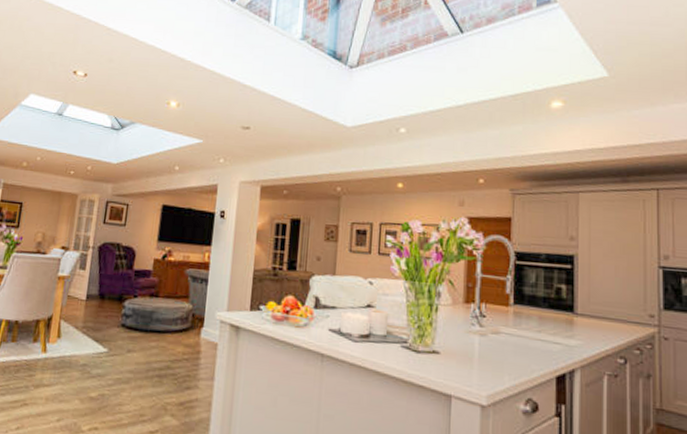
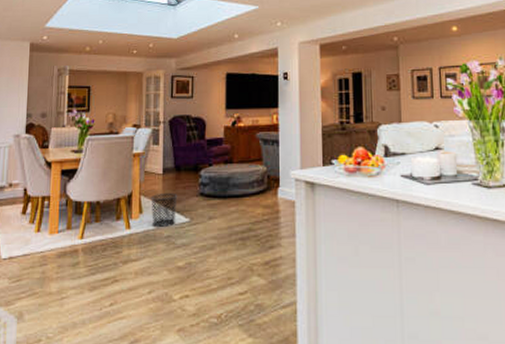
waste bin: none [68,319,99,355] -> present [151,192,178,227]

